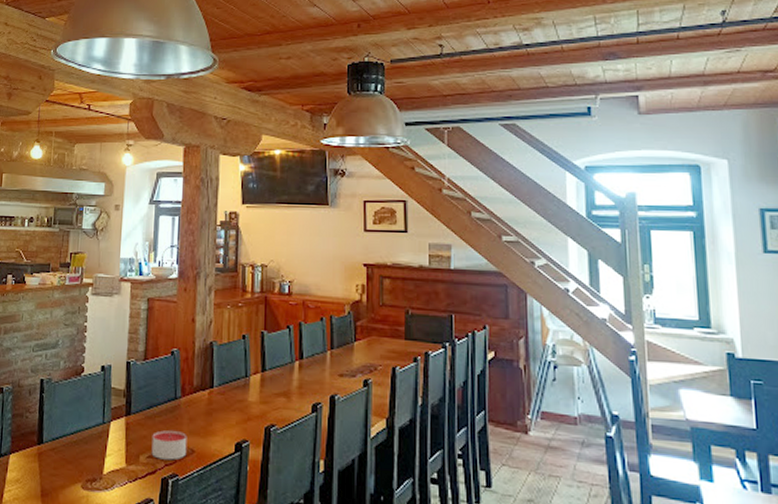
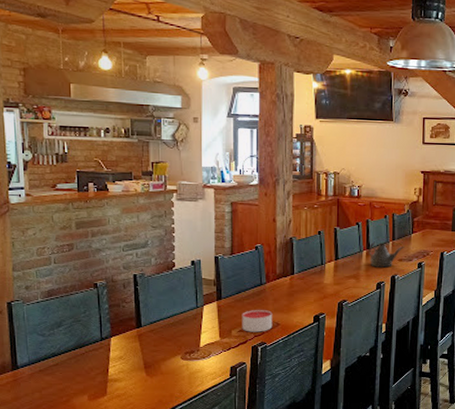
teapot: none [302,351,347,385] -> present [368,242,405,268]

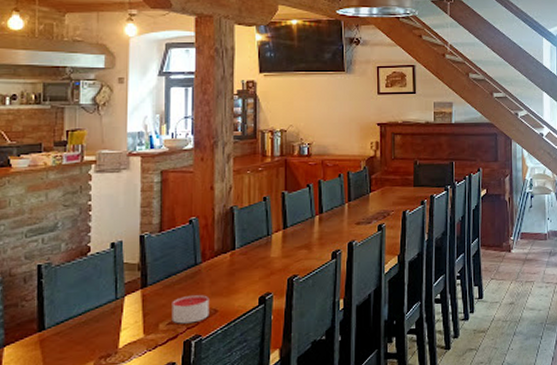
teapot: present [368,242,405,268] -> none [322,205,363,234]

